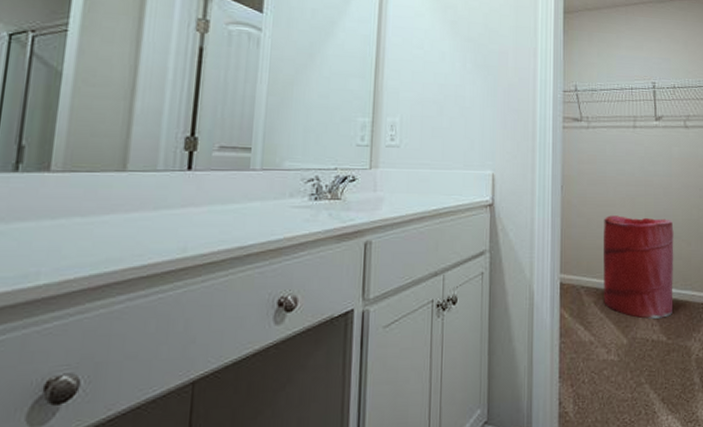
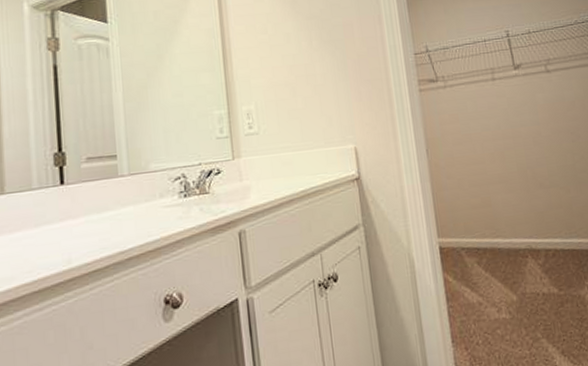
laundry hamper: present [604,215,674,319] -> none [475,168,561,273]

